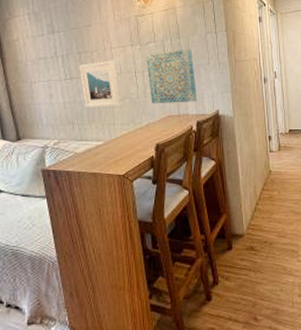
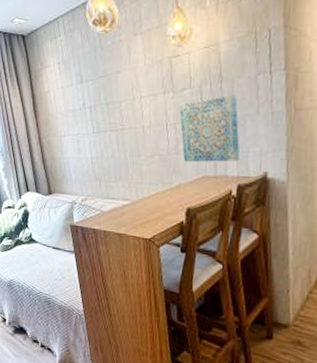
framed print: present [79,60,121,108] -> none [107,111,149,164]

